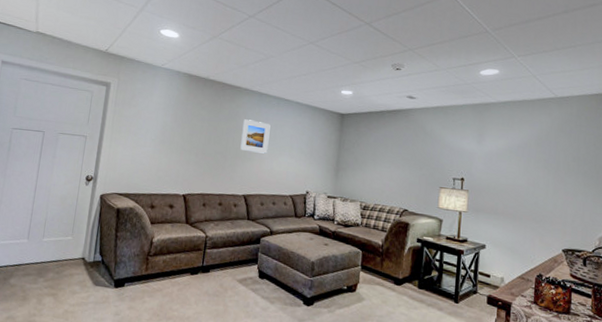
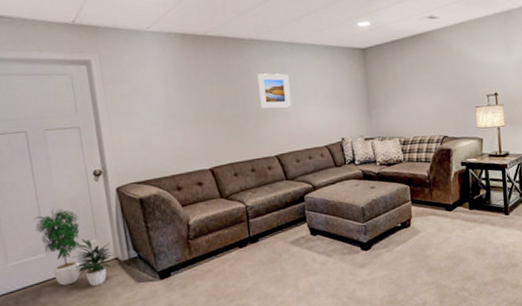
potted plant: none [25,202,82,280] -> present [34,208,113,286]

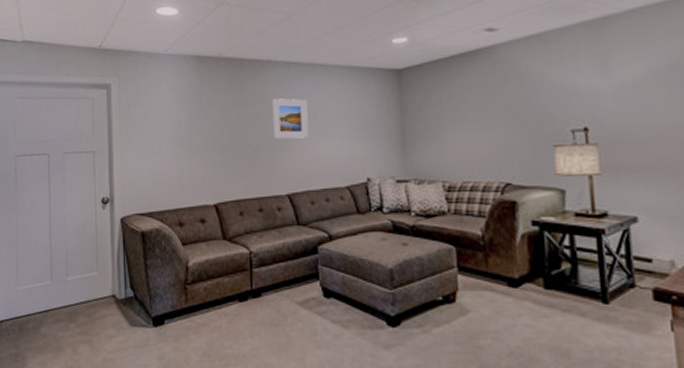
potted plant: present [34,208,113,286] -> none [45,234,111,323]

